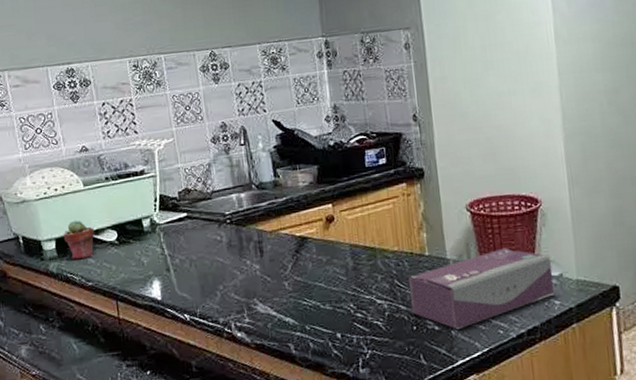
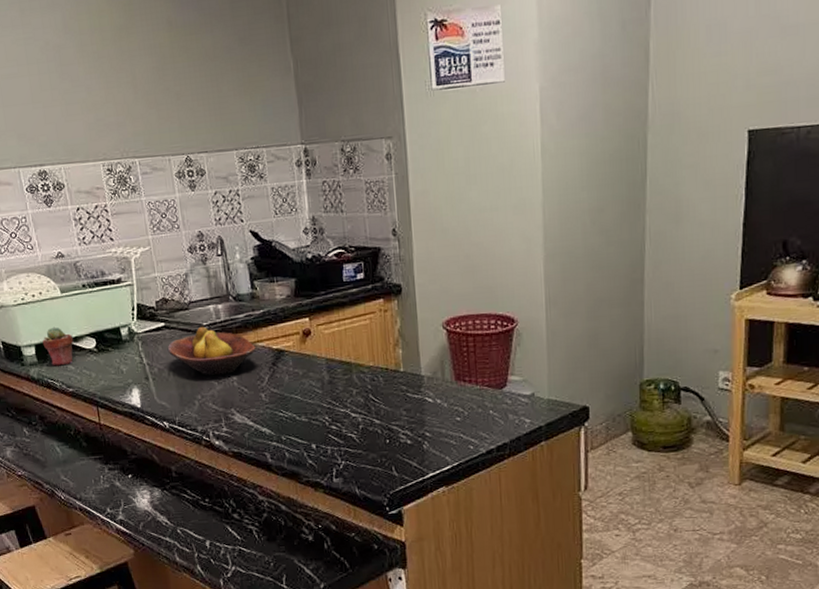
fruit bowl: none [189,216,279,266] -> present [167,327,256,376]
tissue box: present [407,247,554,329] -> none [382,366,525,444]

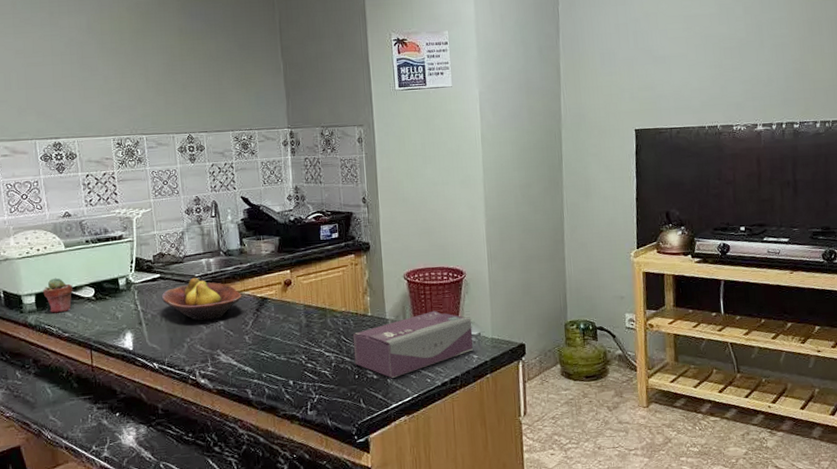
tissue box: none [382,366,525,444] -> present [352,310,473,378]

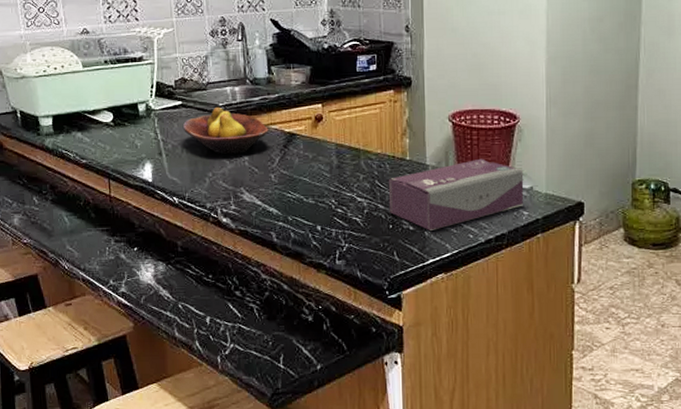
potted succulent: present [43,277,73,313] -> none [60,99,91,138]

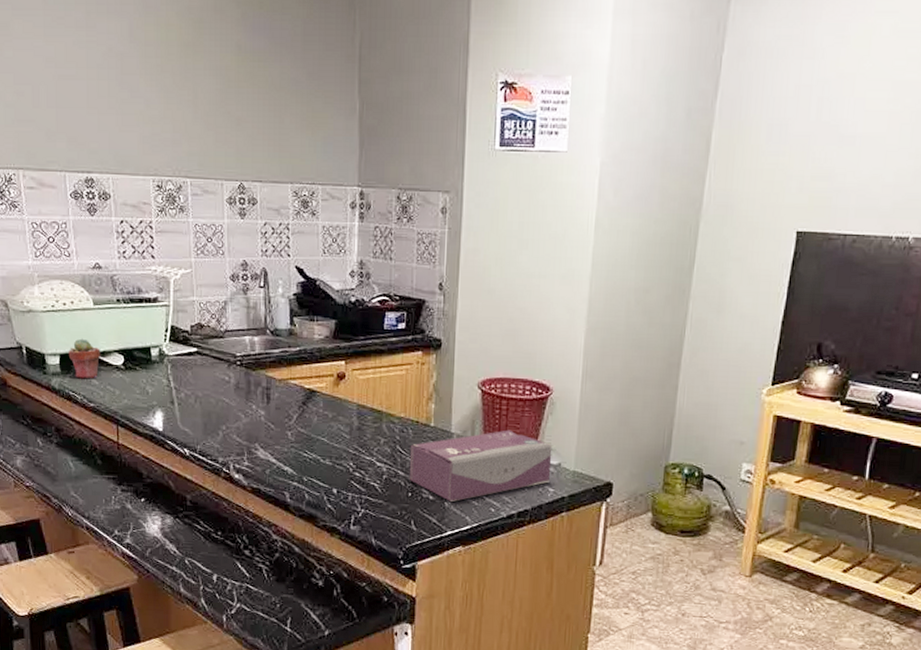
potted succulent: none [60,99,91,138] -> present [68,338,101,379]
fruit bowl: present [182,107,269,155] -> none [197,357,287,409]

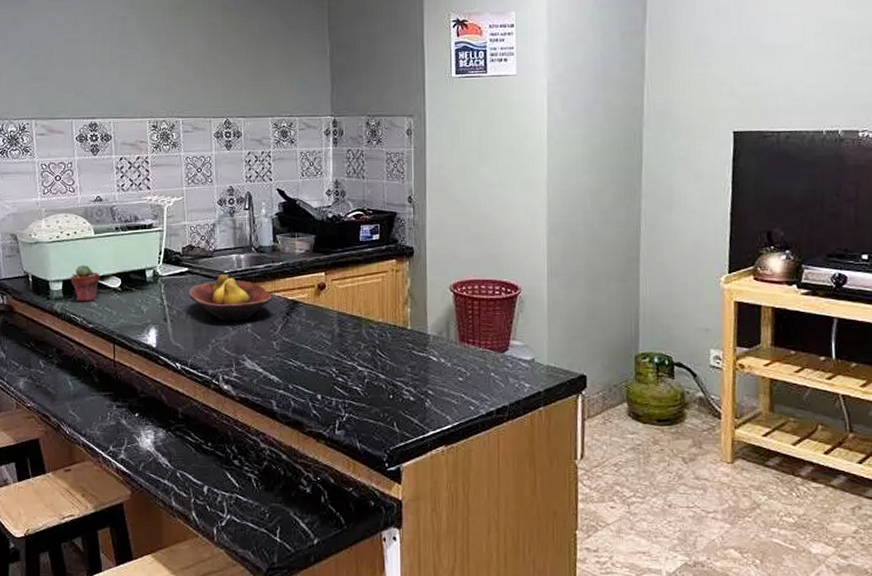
fruit bowl: none [197,357,287,409] -> present [188,275,272,322]
tissue box: present [409,430,553,502] -> none [389,329,525,401]

